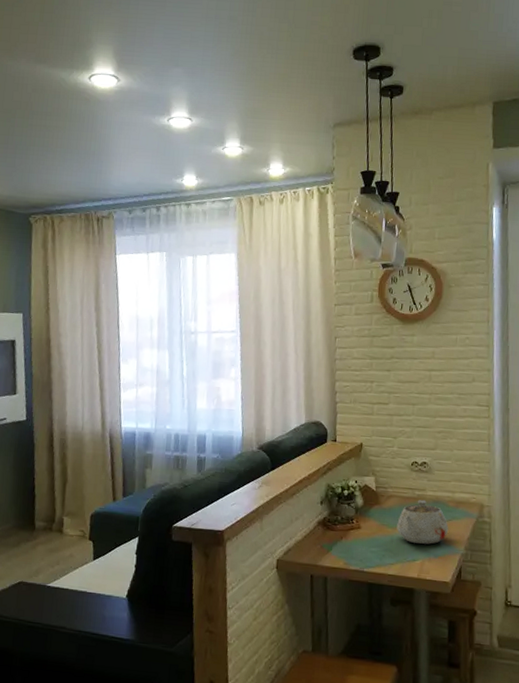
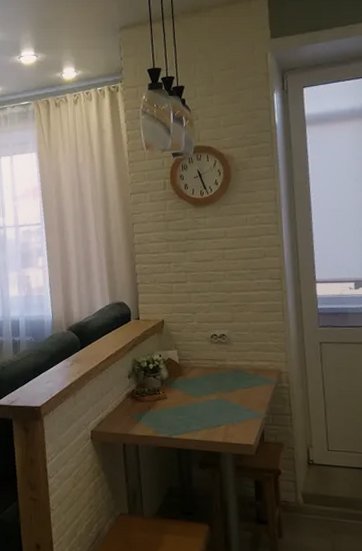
teapot: present [396,500,449,544] -> none [201,369,250,410]

